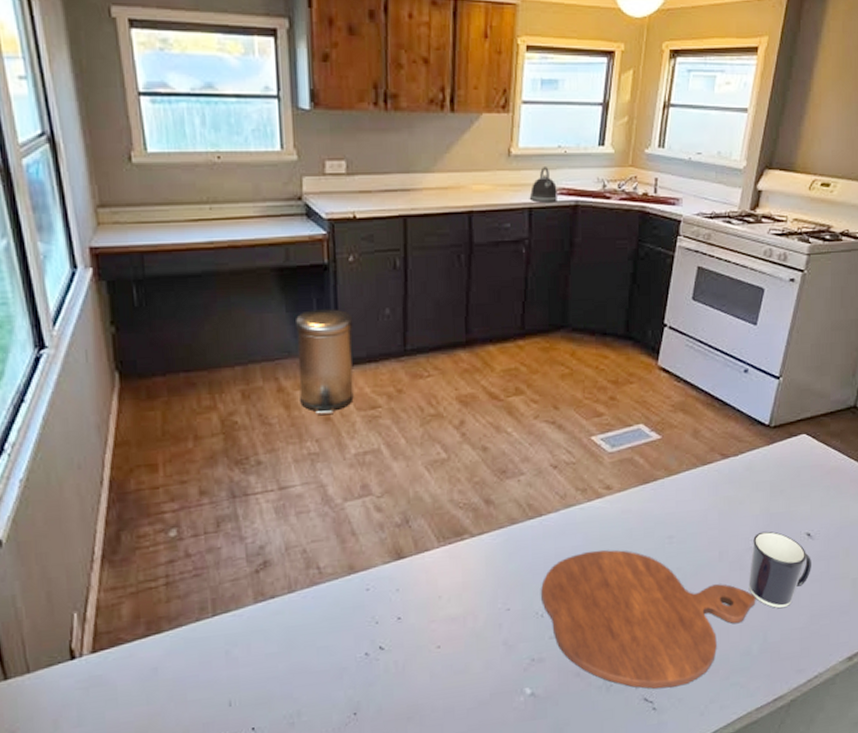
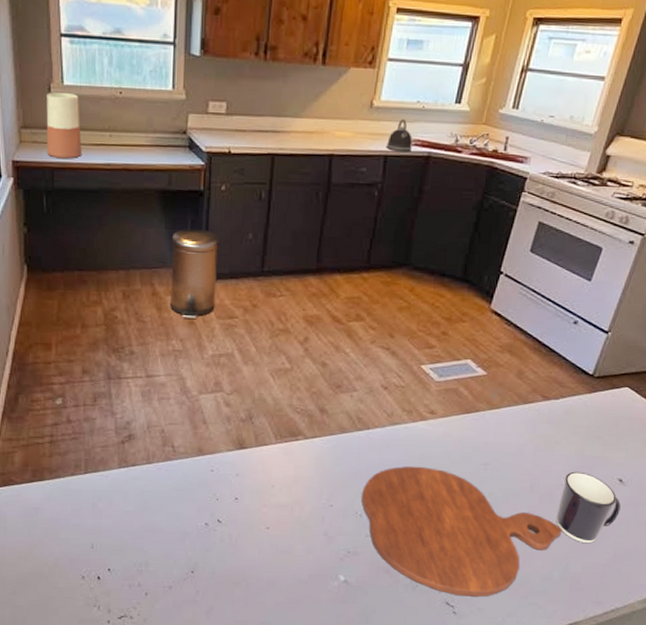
vase: none [127,162,176,241] -> present [46,92,81,159]

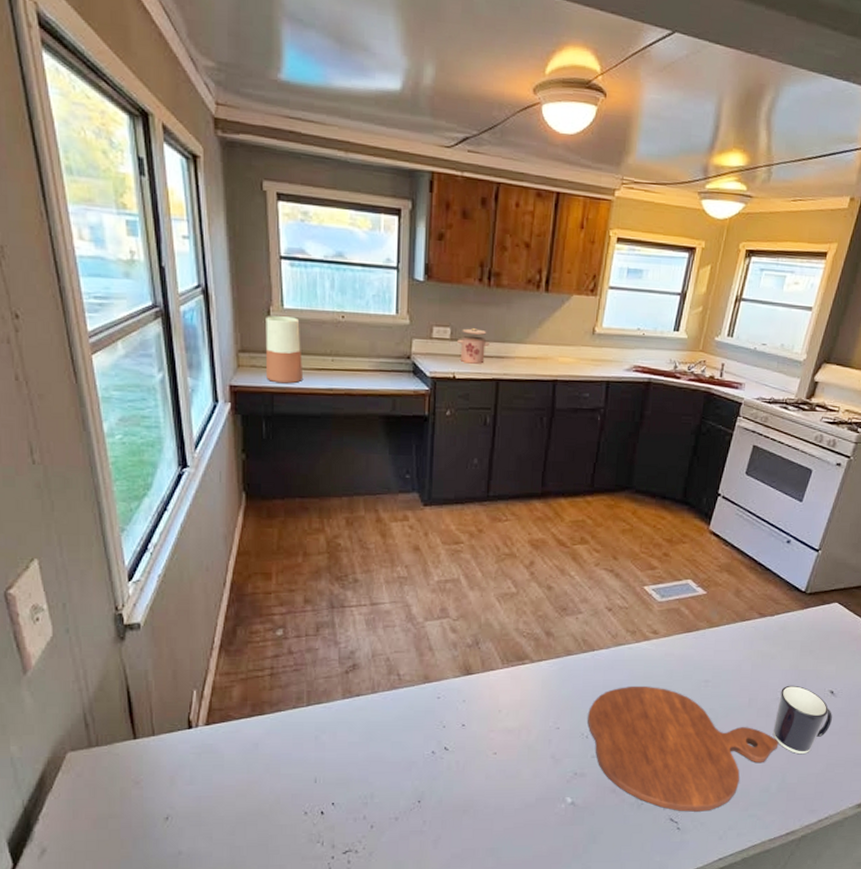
pedal bin: present [170,229,221,319] -> none [395,454,446,545]
cooking pot: none [233,102,265,139] -> present [457,328,490,364]
kettle: present [387,119,412,152] -> none [609,346,633,378]

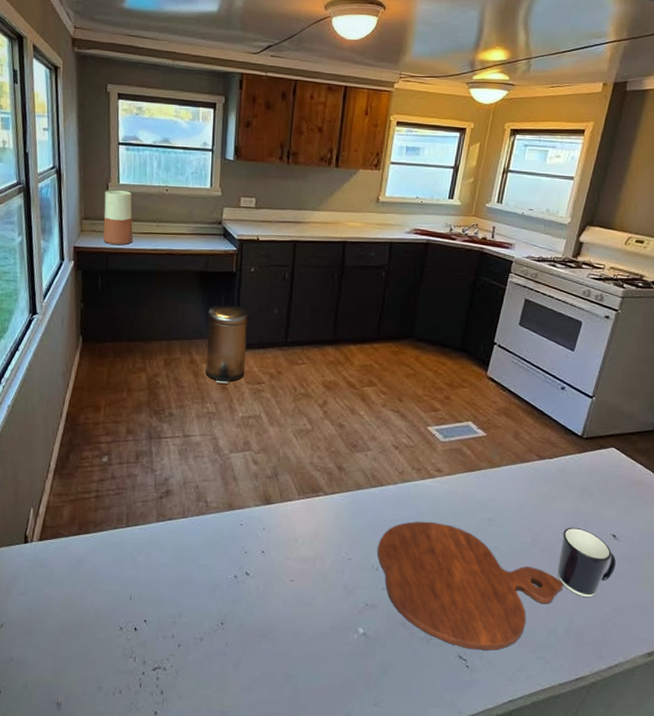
pedal bin: none [395,454,446,545] -> present [205,305,250,384]
cooking pot: present [457,328,490,364] -> none [261,198,288,228]

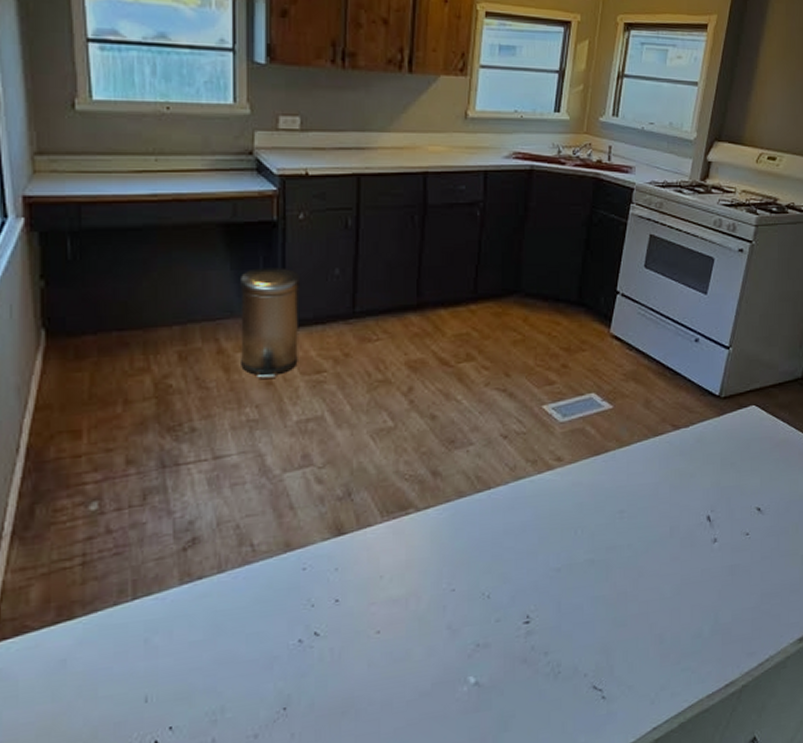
vase: present [103,190,133,245] -> none [69,109,118,191]
cutting board: present [377,522,564,651] -> none [488,525,707,676]
mug: present [557,527,616,598] -> none [699,505,762,587]

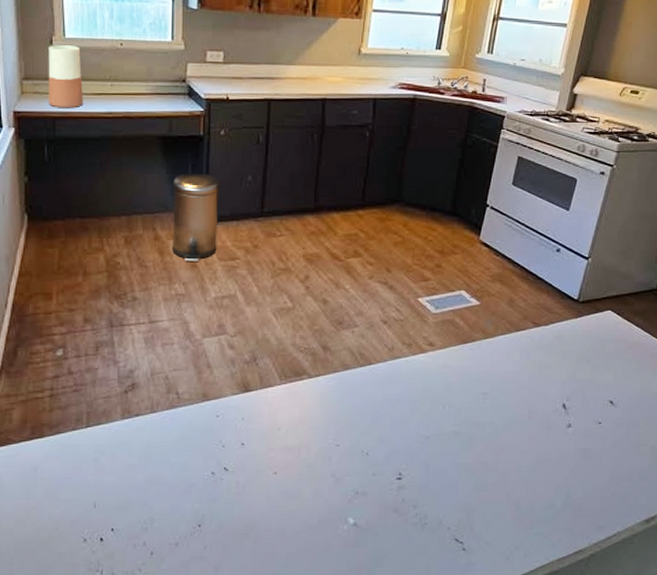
vase: none [69,109,118,191] -> present [48,45,83,109]

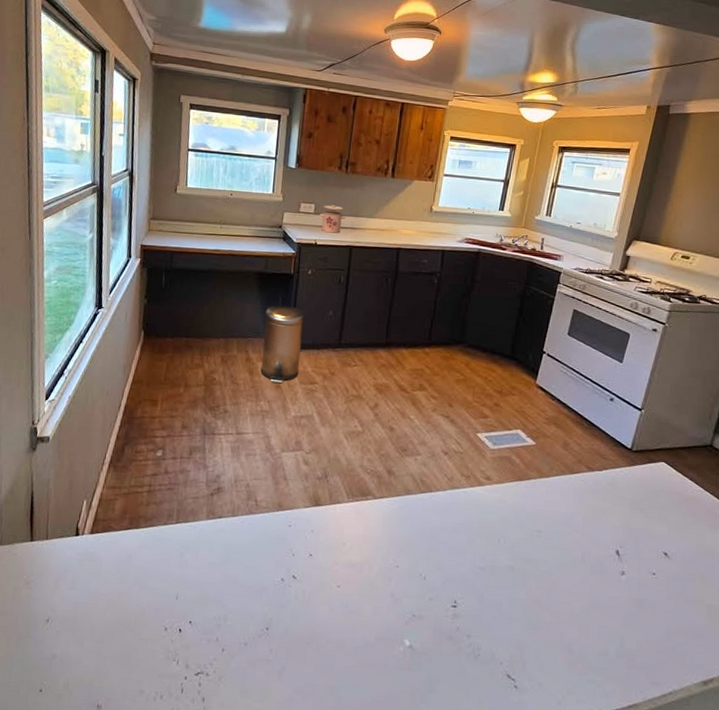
vase: present [48,45,83,109] -> none [169,193,199,245]
cooking pot: none [230,52,261,85] -> present [320,205,345,234]

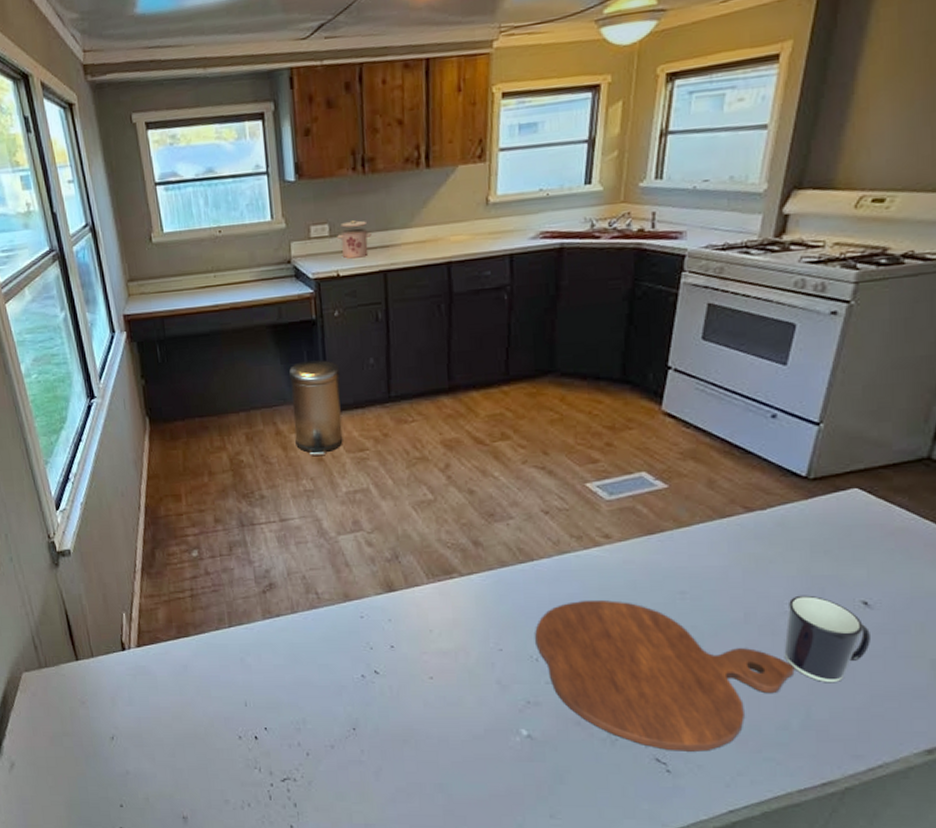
cutting board: none [425,530,615,671] -> present [535,600,795,752]
mug: none [608,542,668,619] -> present [784,595,870,683]

